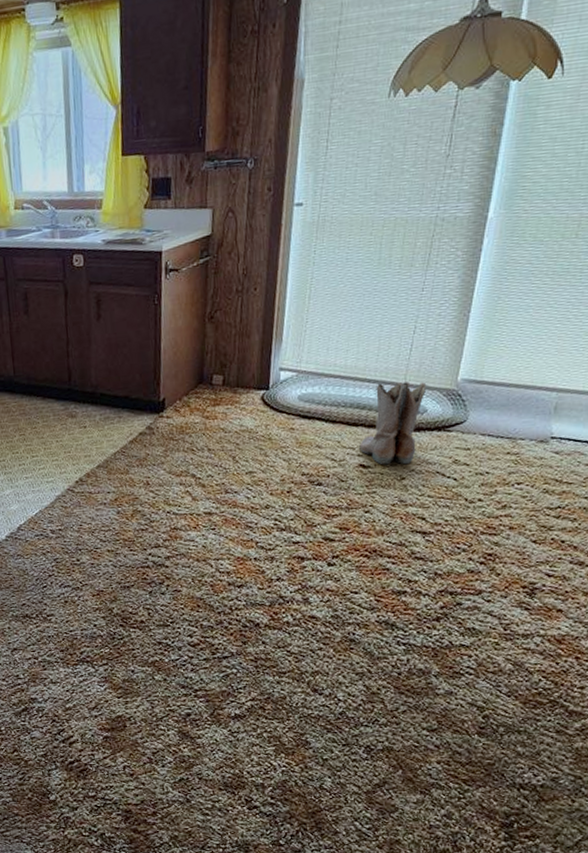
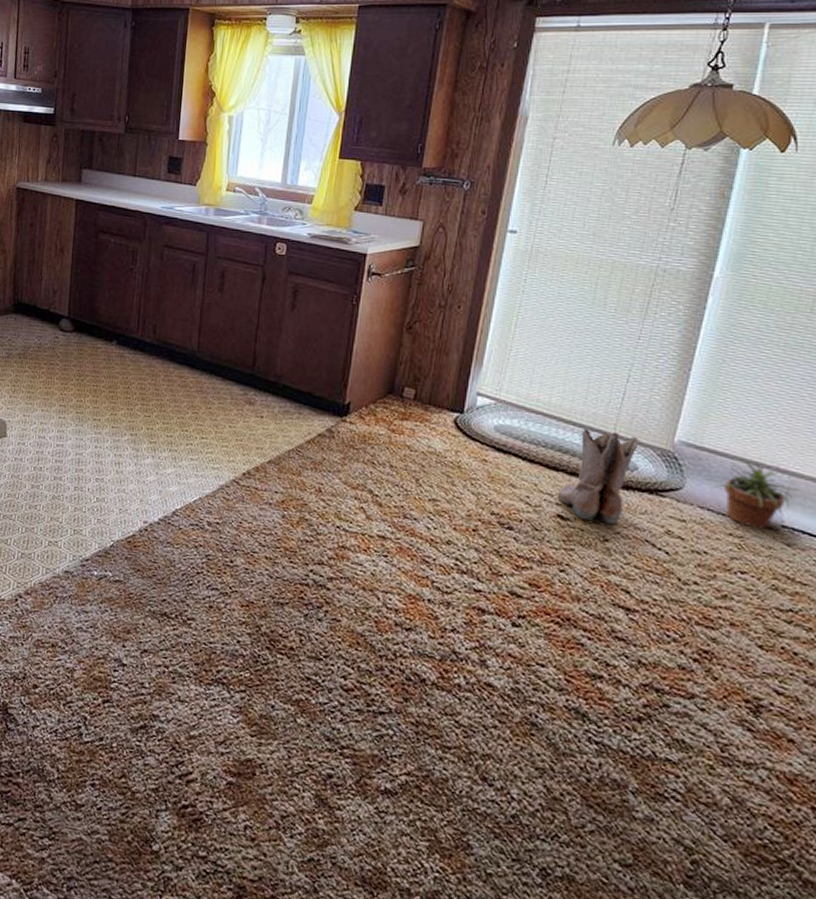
potted plant: none [495,385,567,444] -> present [716,460,801,529]

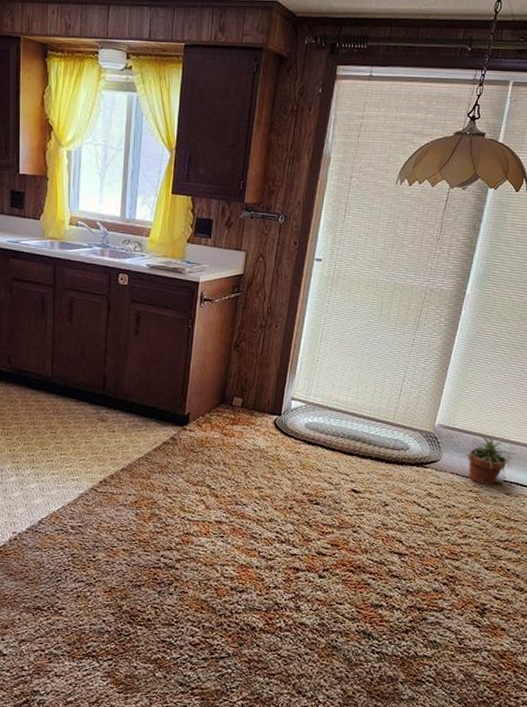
boots: present [559,428,639,525] -> none [353,420,411,493]

